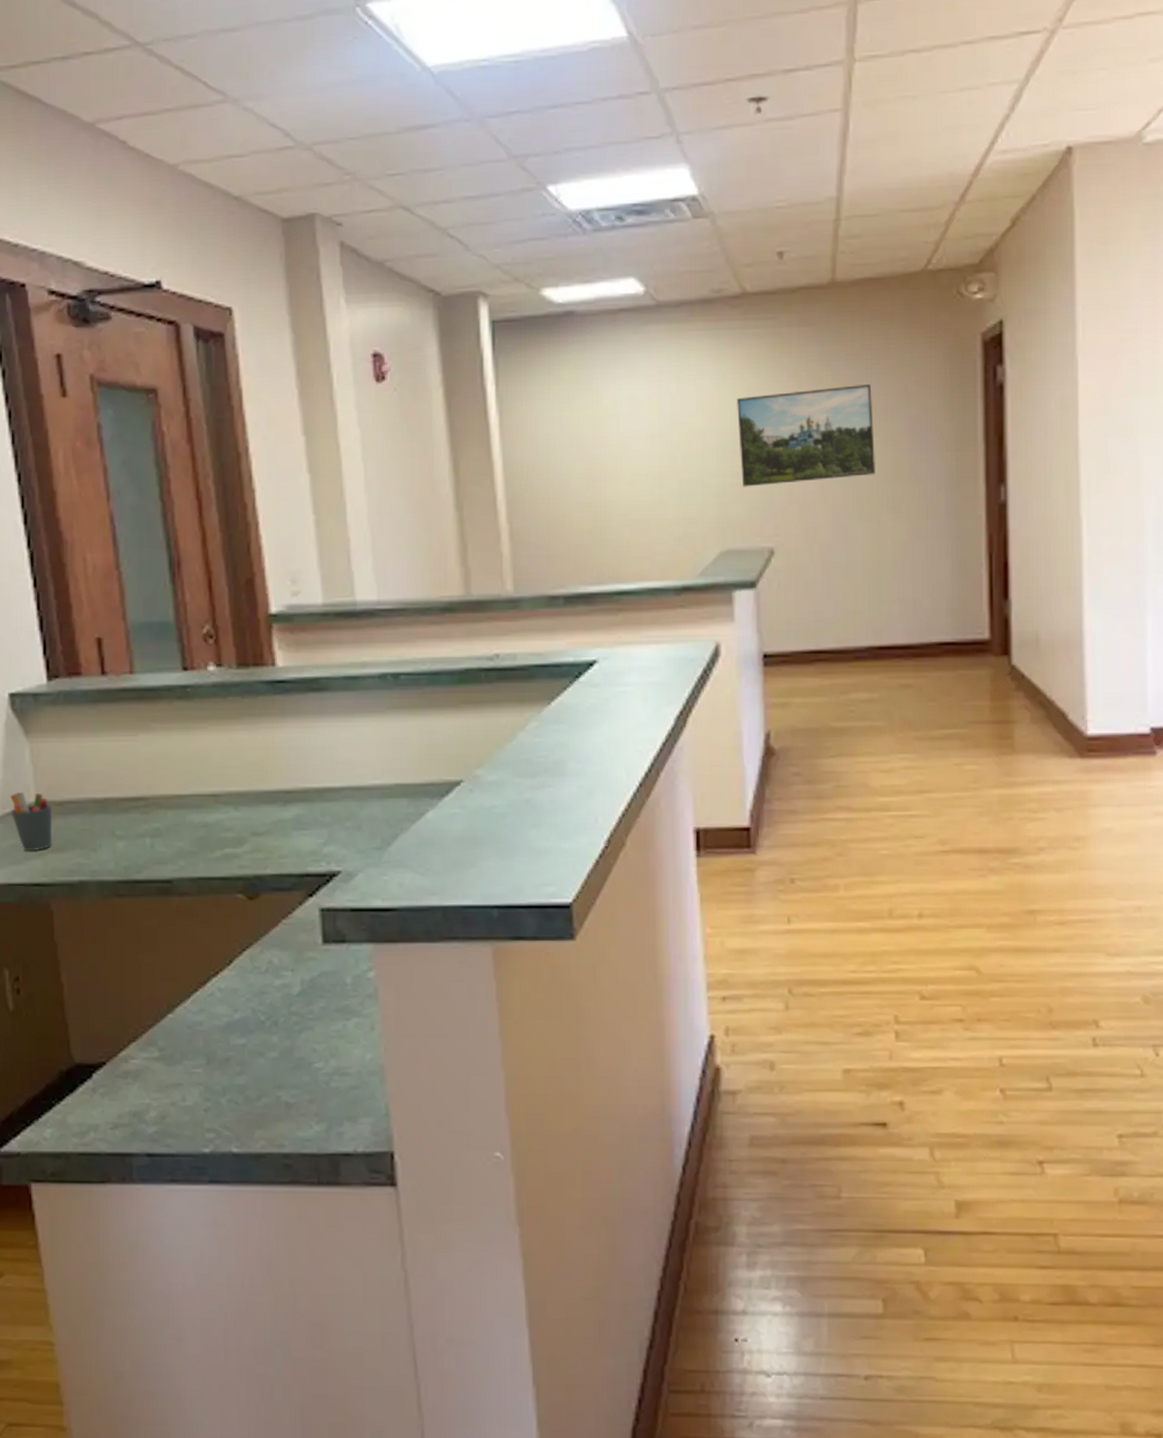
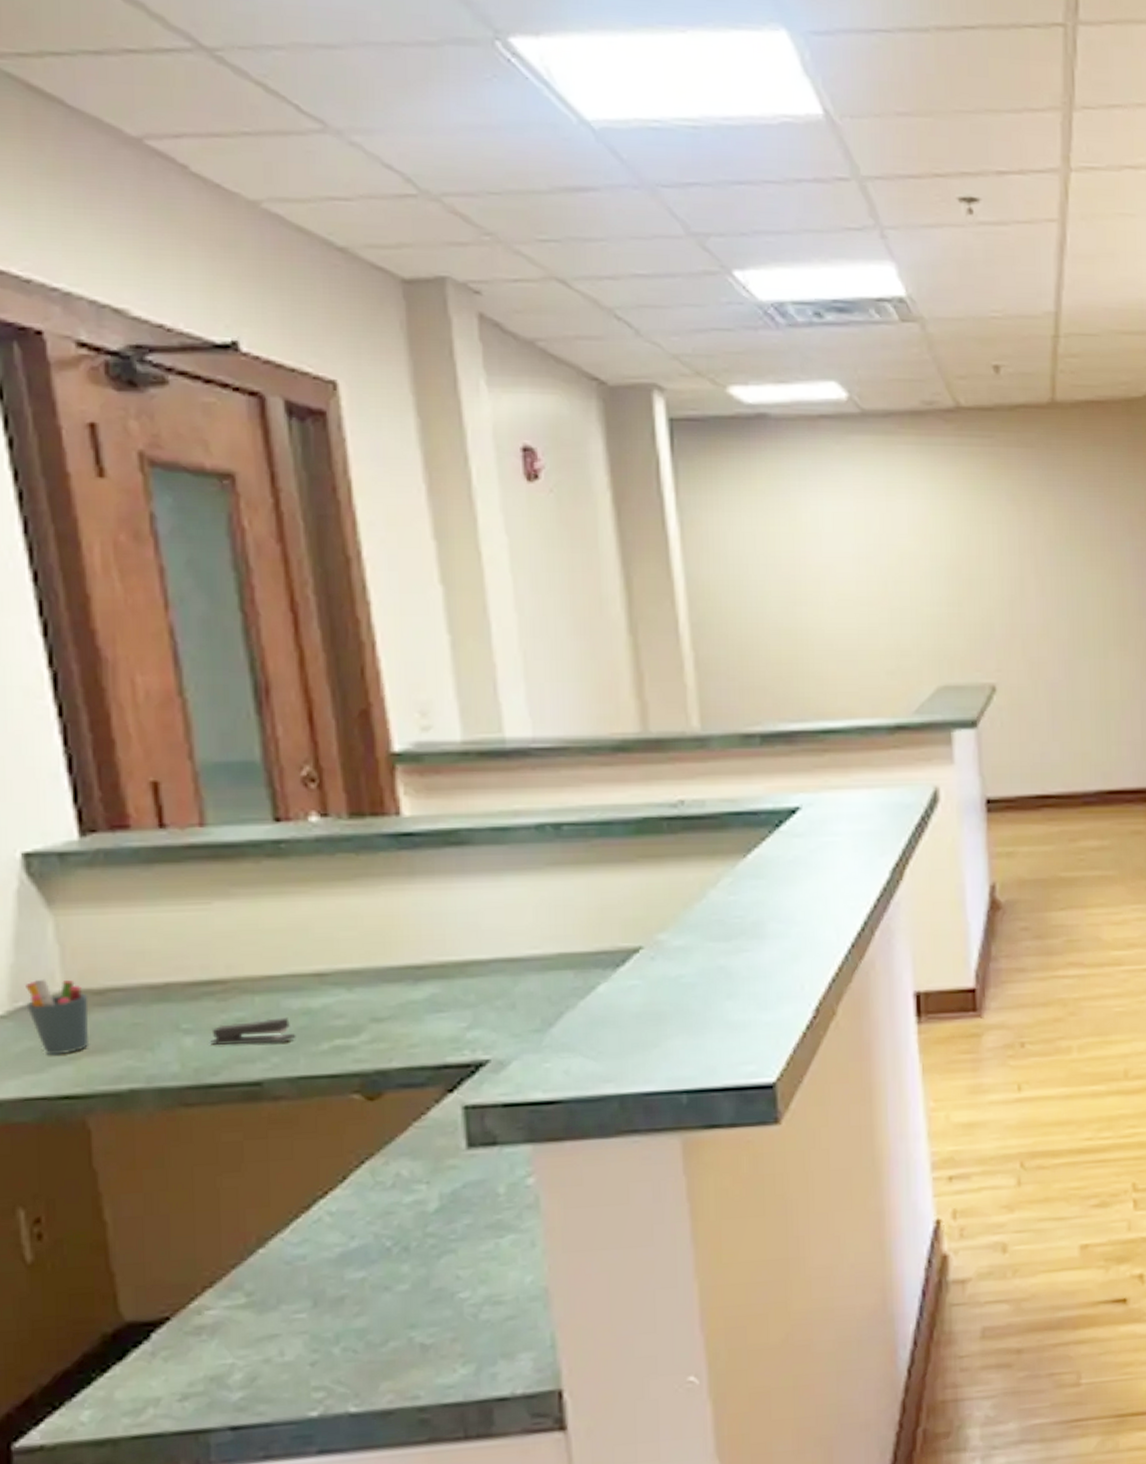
stapler: none [136,829,197,850] -> present [210,1017,296,1046]
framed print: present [737,384,875,487] -> none [952,513,1101,618]

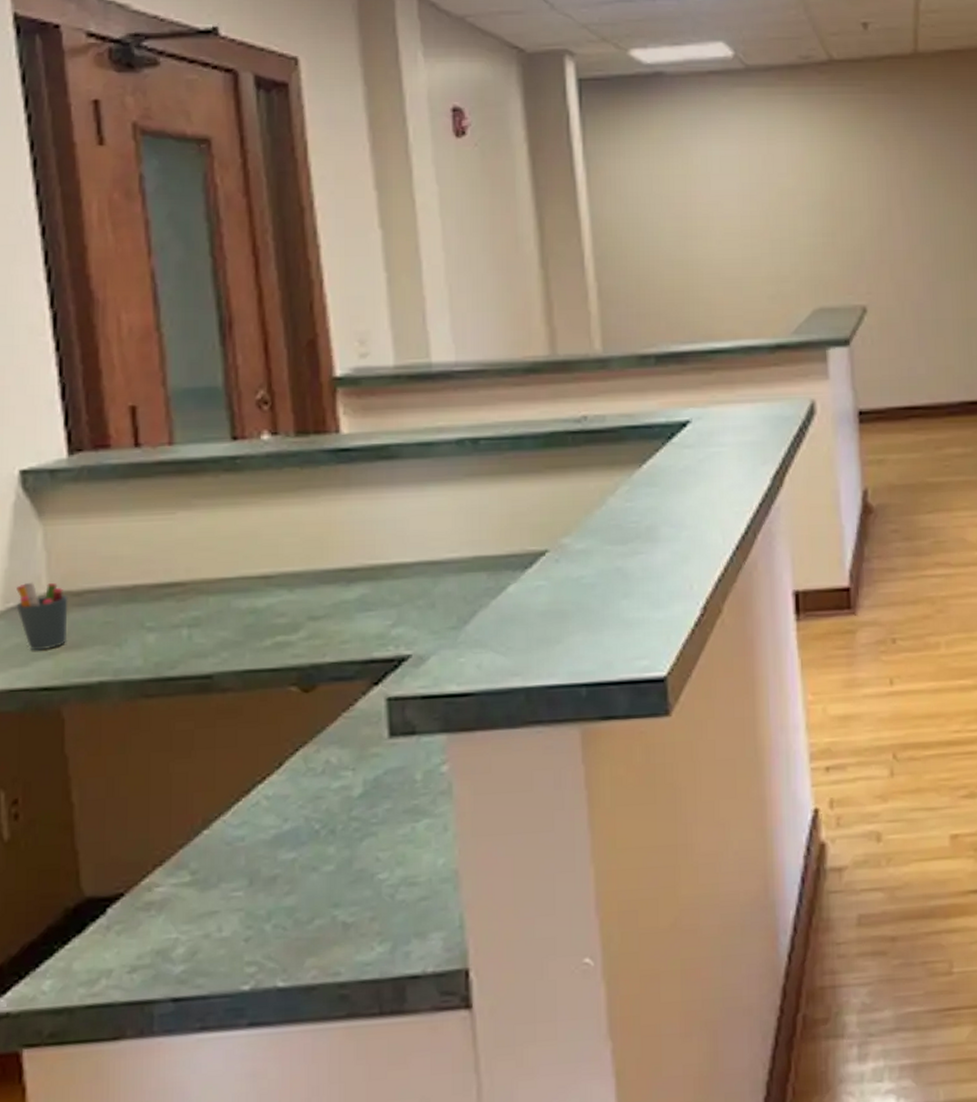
stapler: present [210,1017,296,1046] -> none [170,616,244,642]

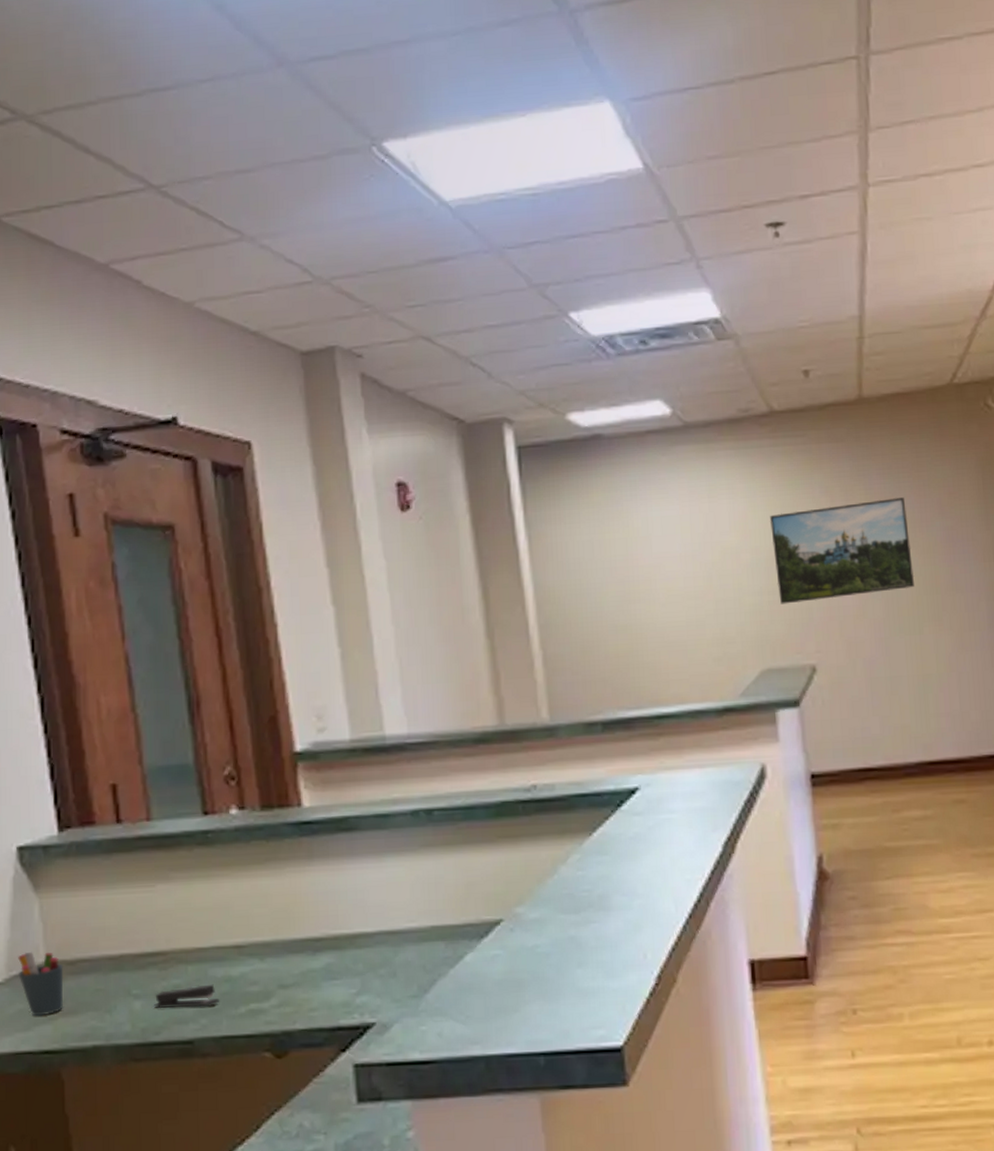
stapler: none [170,616,244,642] -> present [154,984,220,1009]
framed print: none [826,149,961,246] -> present [770,498,914,605]

